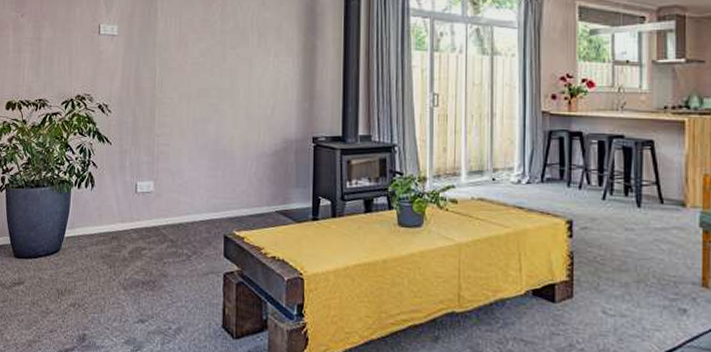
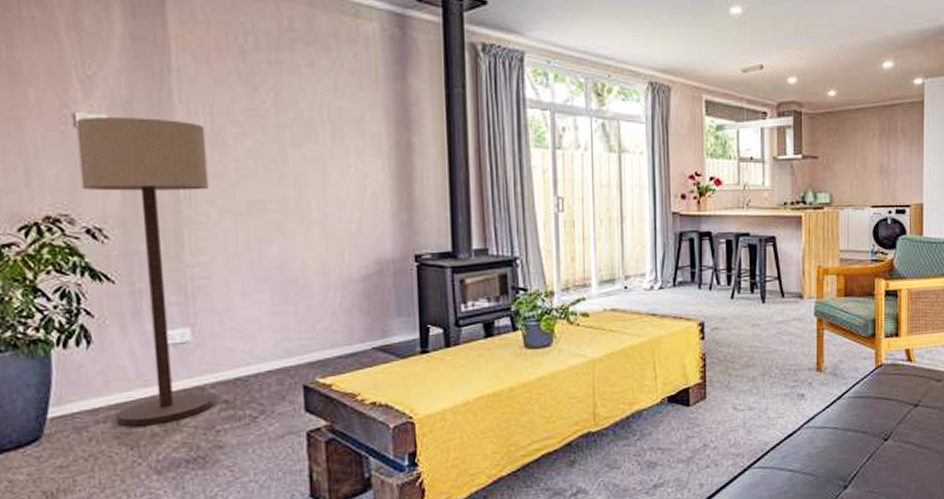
floor lamp: none [99,27,175,252] -> present [76,117,214,427]

